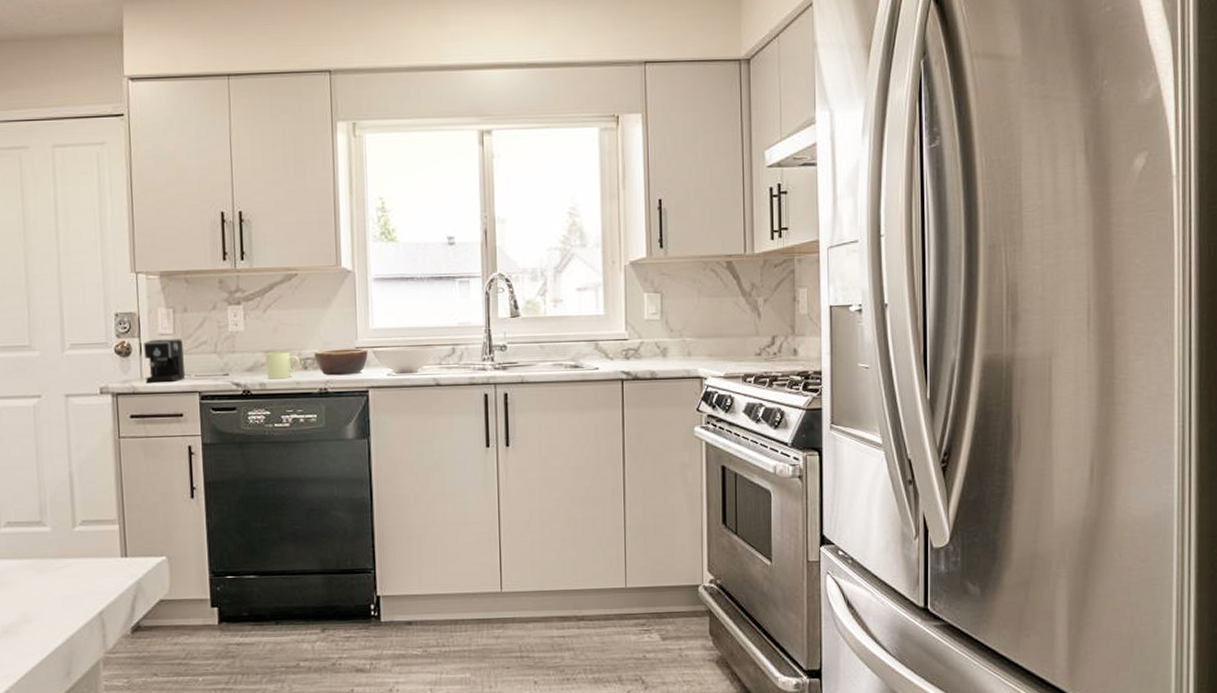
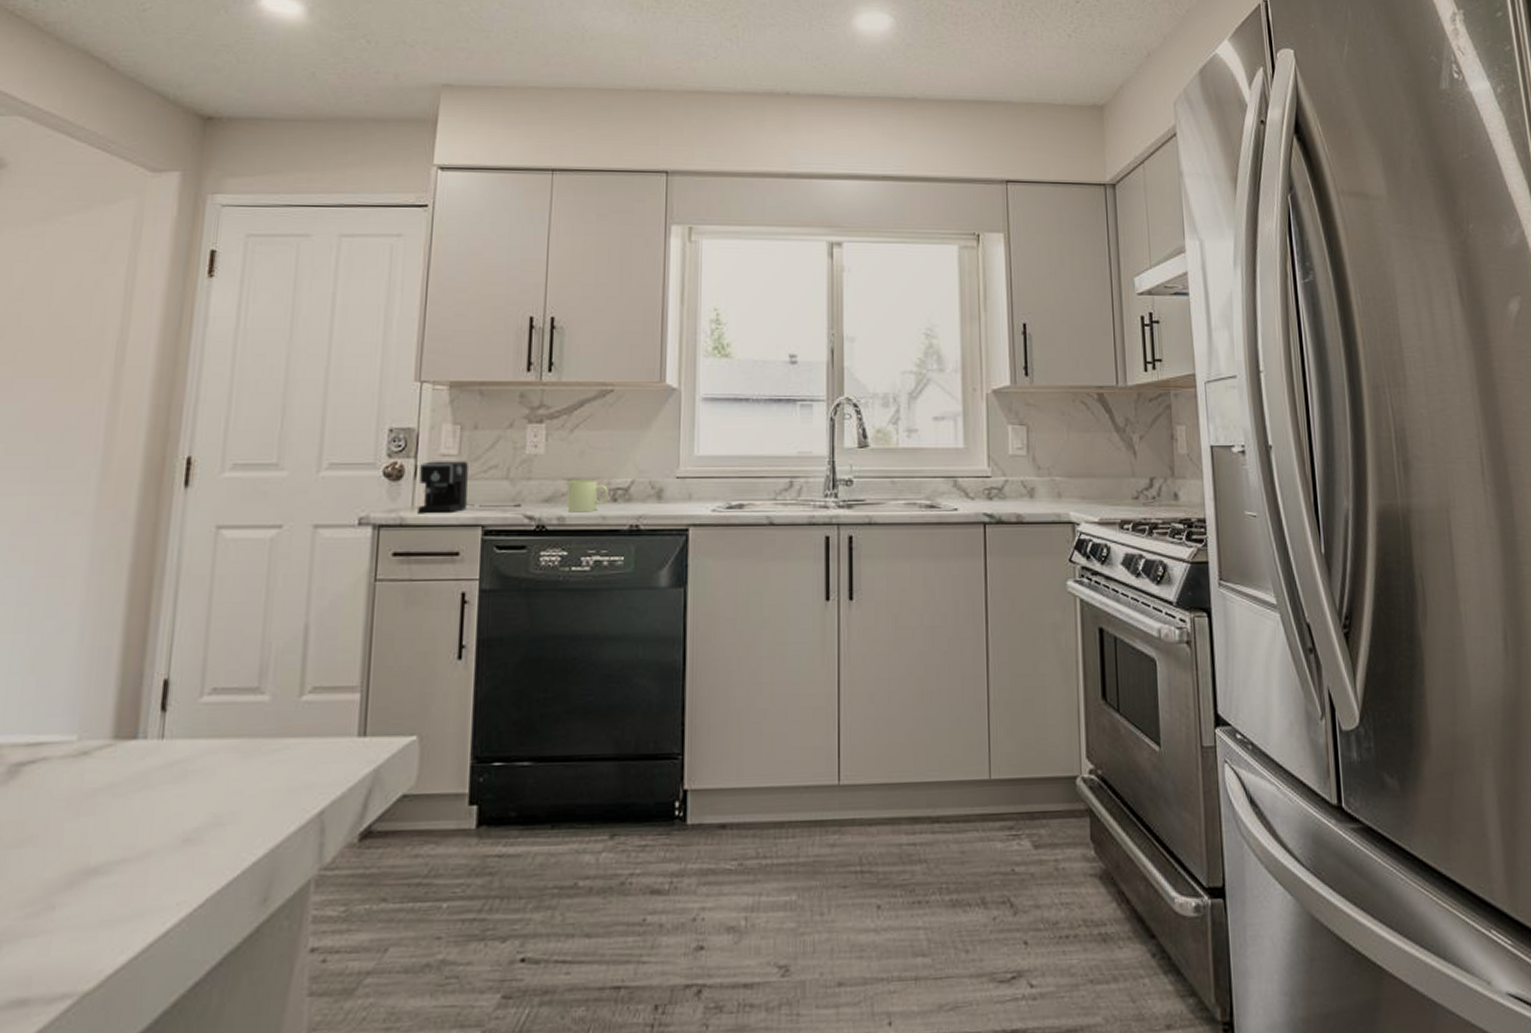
bowl: present [314,348,368,376] -> none [626,478,691,510]
bowl: present [372,345,438,375] -> none [695,476,773,511]

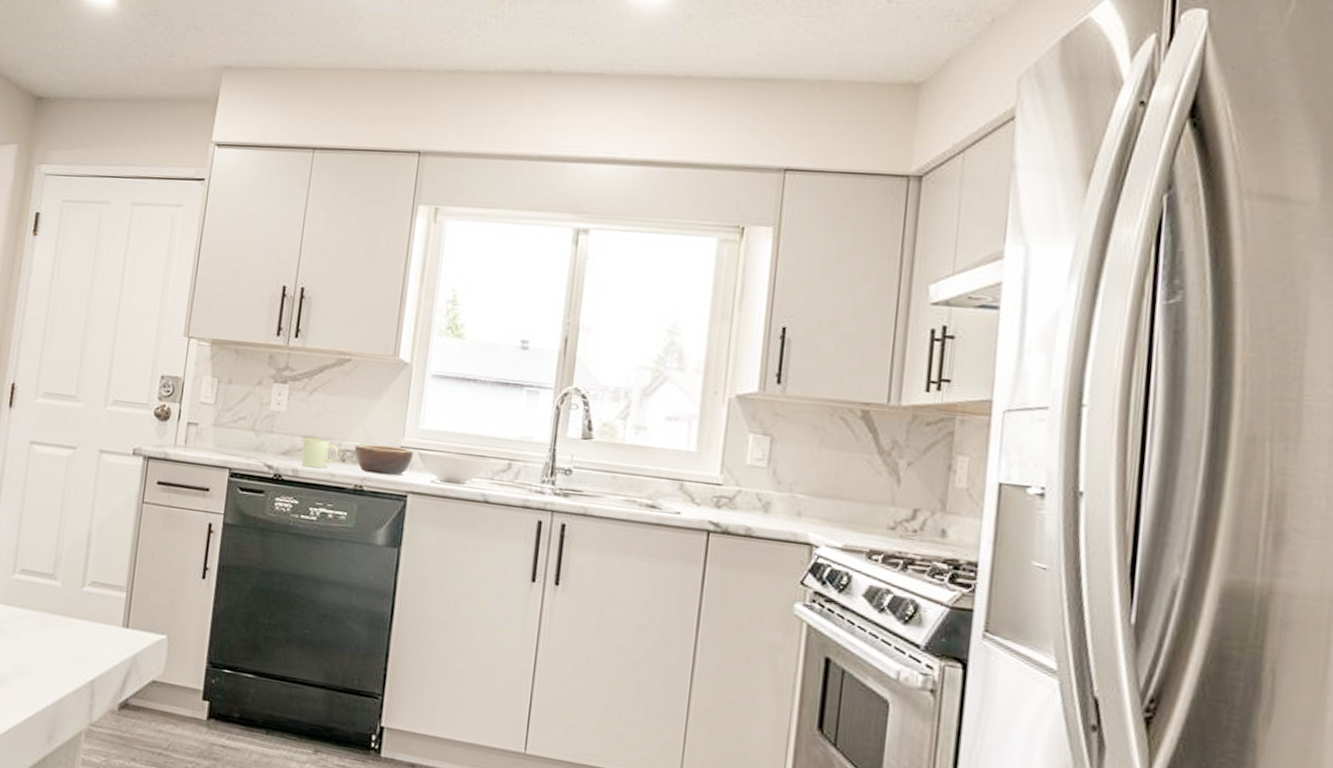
coffee maker: present [418,461,522,514] -> none [179,407,264,457]
bowl: none [626,478,691,510] -> present [354,443,414,476]
bowl: none [695,476,773,511] -> present [417,450,492,485]

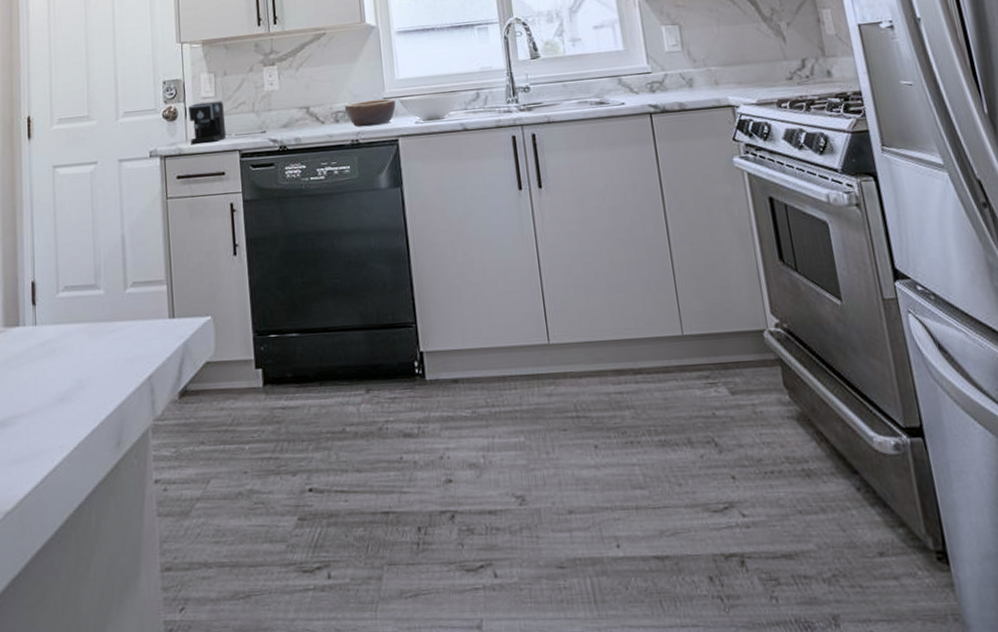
coffee maker: none [179,407,264,457] -> present [187,101,267,145]
mug: present [301,437,338,469] -> none [299,106,332,134]

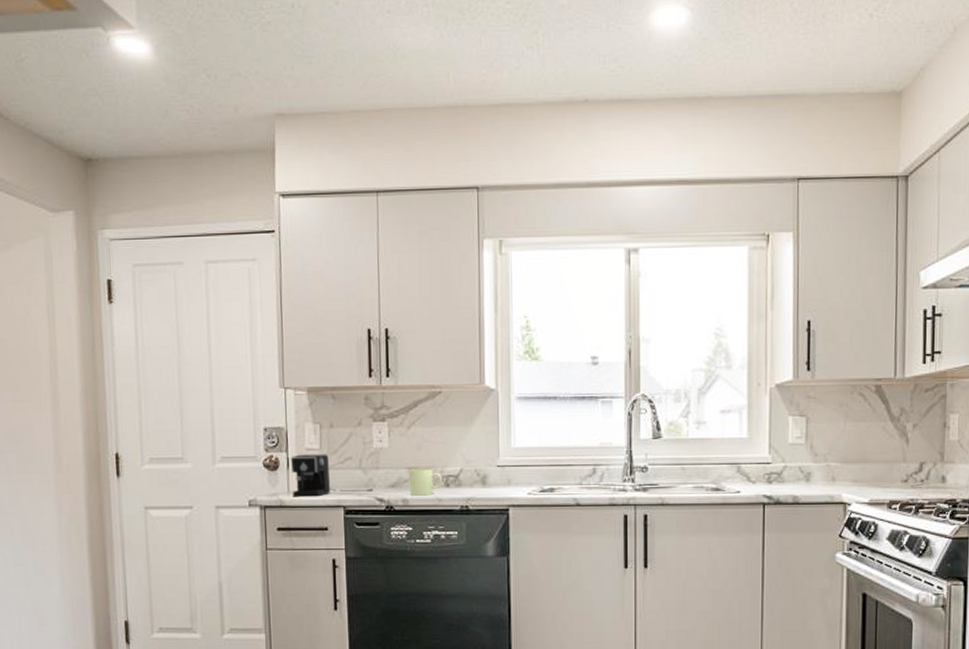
mug: none [299,106,332,134] -> present [408,468,442,496]
bowl: present [344,98,396,128] -> none [456,467,509,494]
bowl: present [399,91,462,122] -> none [513,465,579,494]

